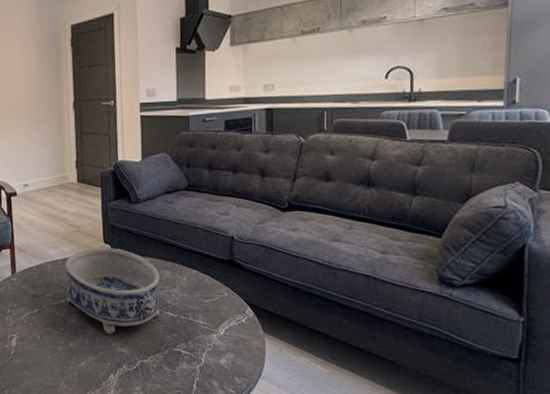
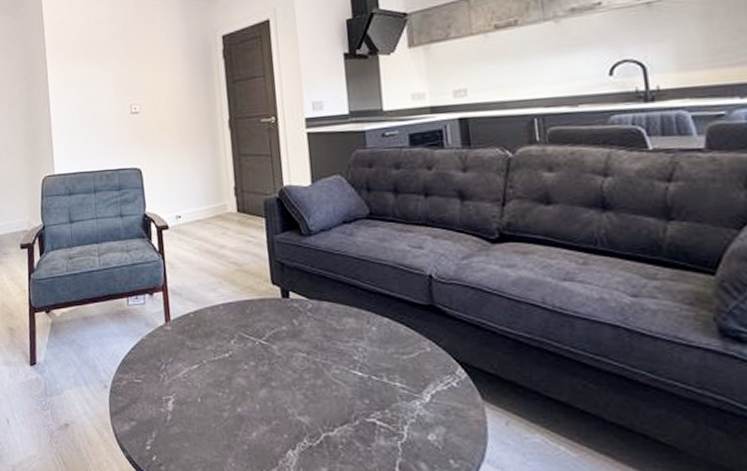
decorative bowl: present [65,248,159,334] -> none [227,290,345,398]

